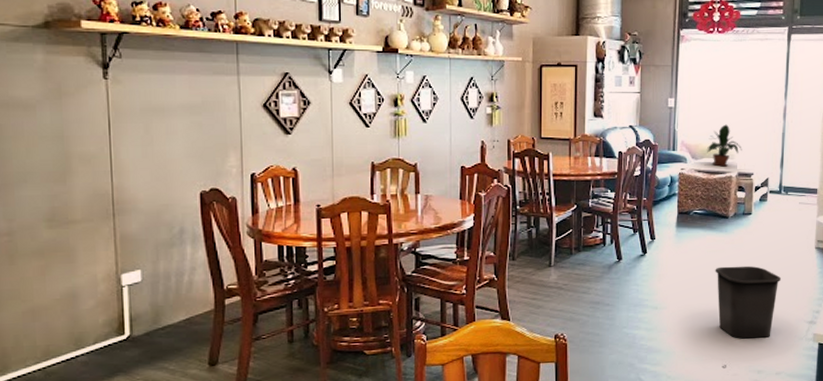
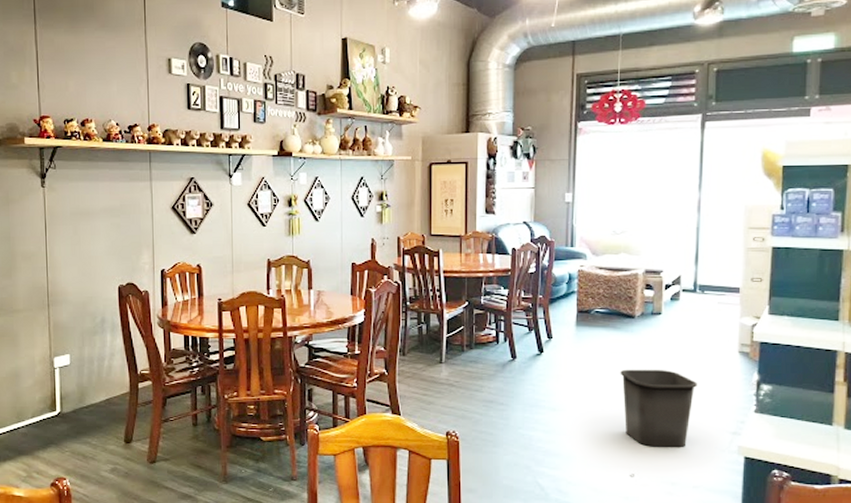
potted plant: present [707,124,742,167] -> none [609,219,650,264]

